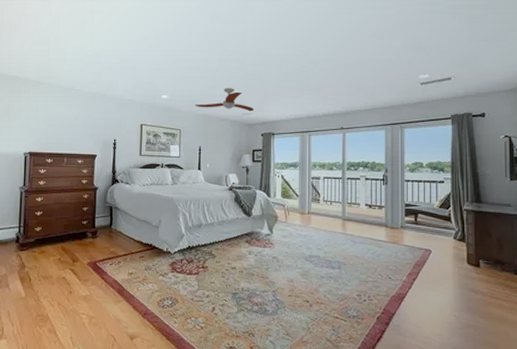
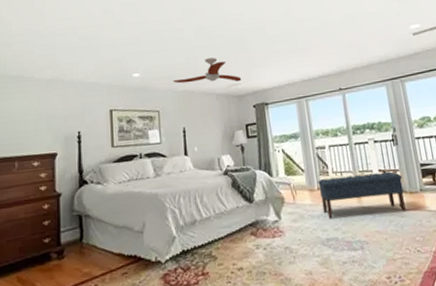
bench: none [309,205,387,243] -> present [318,171,406,219]

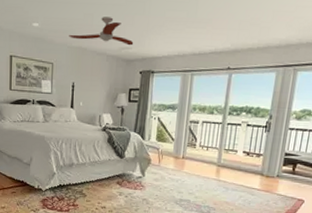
bench: present [318,171,406,219] -> none [183,150,264,191]

